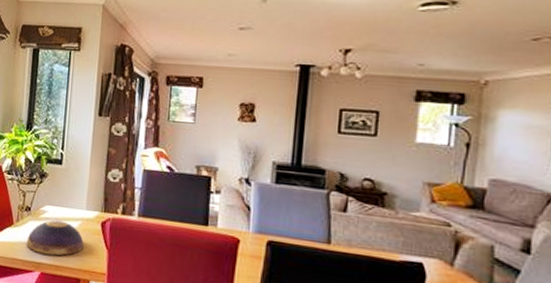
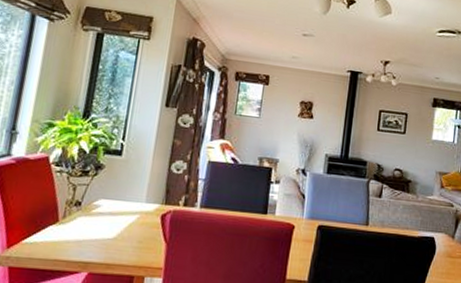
decorative bowl: present [26,220,84,256] -> none [73,214,141,253]

